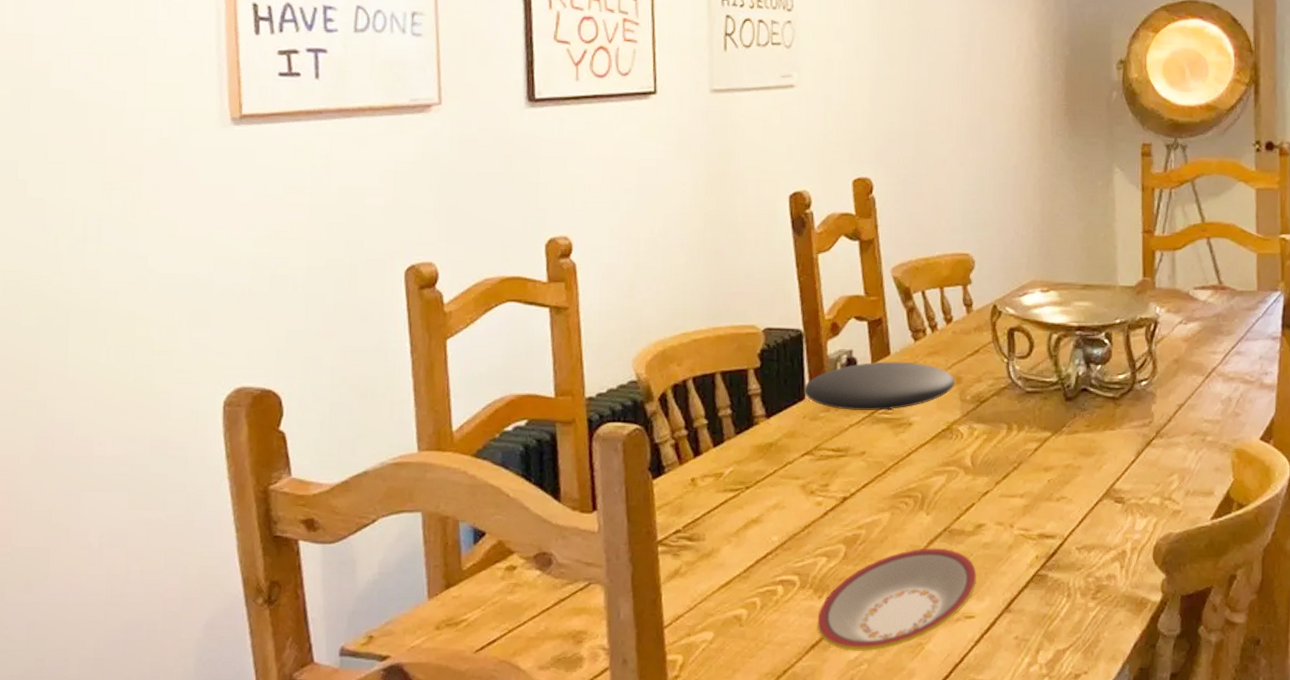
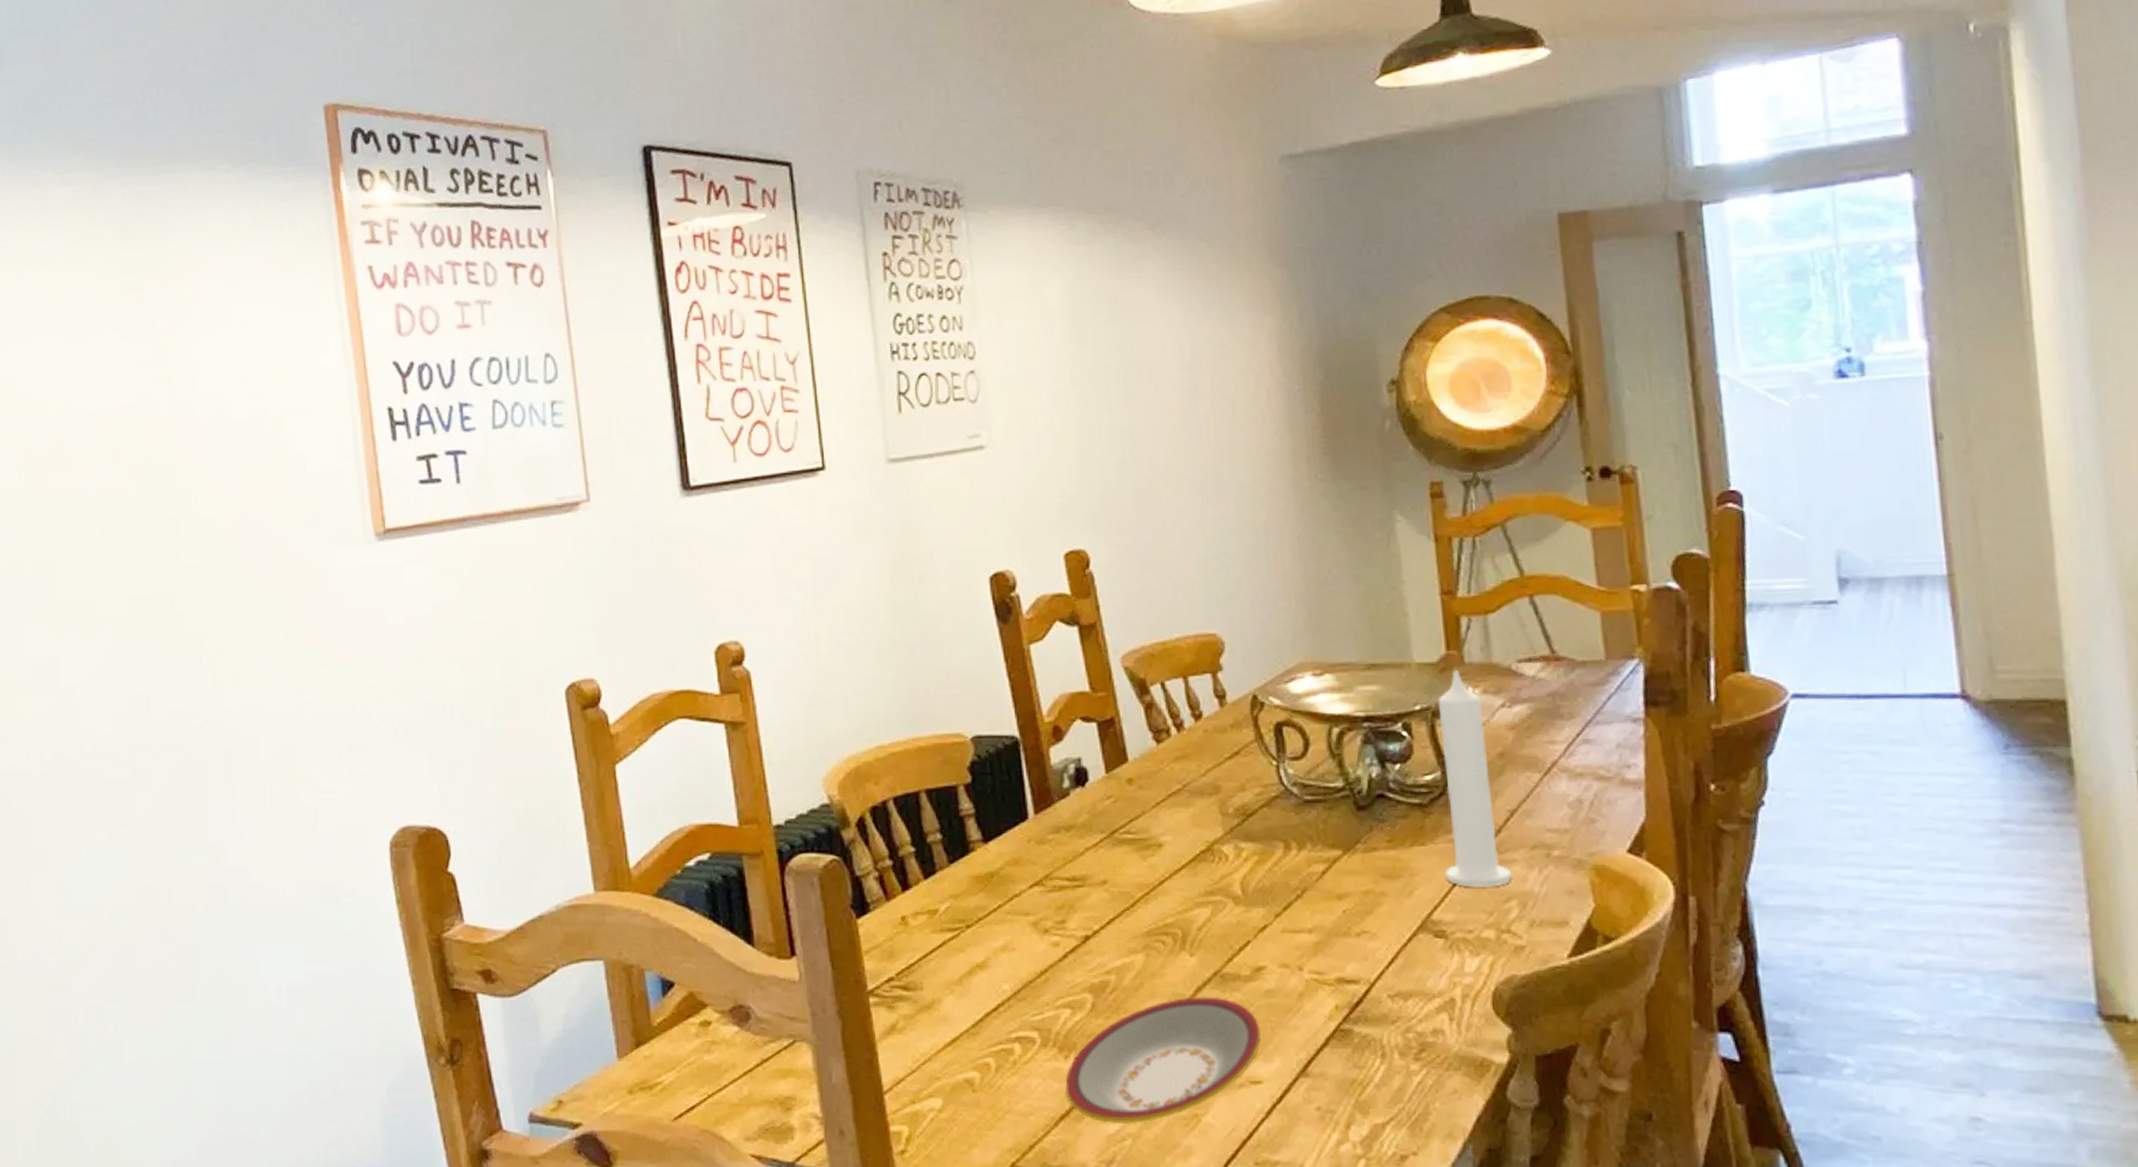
plate: present [804,361,954,411] -> none [1026,769,1212,831]
candle: none [1127,293,1176,464] -> present [1438,670,1512,888]

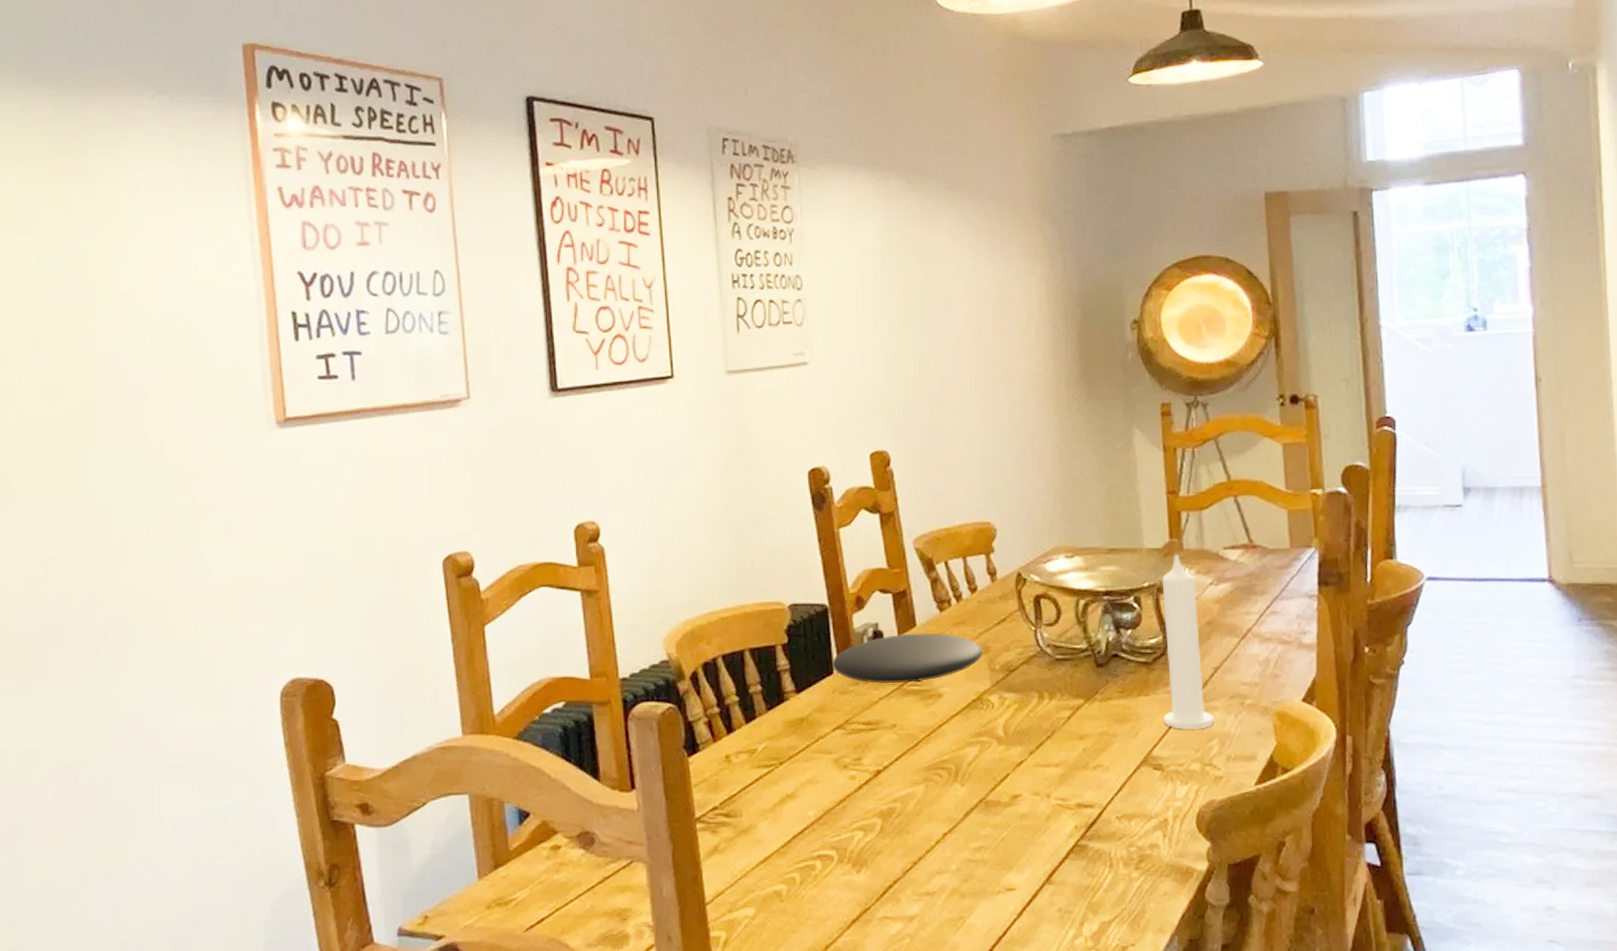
plate: none [1026,769,1212,831] -> present [832,633,982,684]
plate: present [1065,996,1262,1124] -> none [857,819,1016,926]

